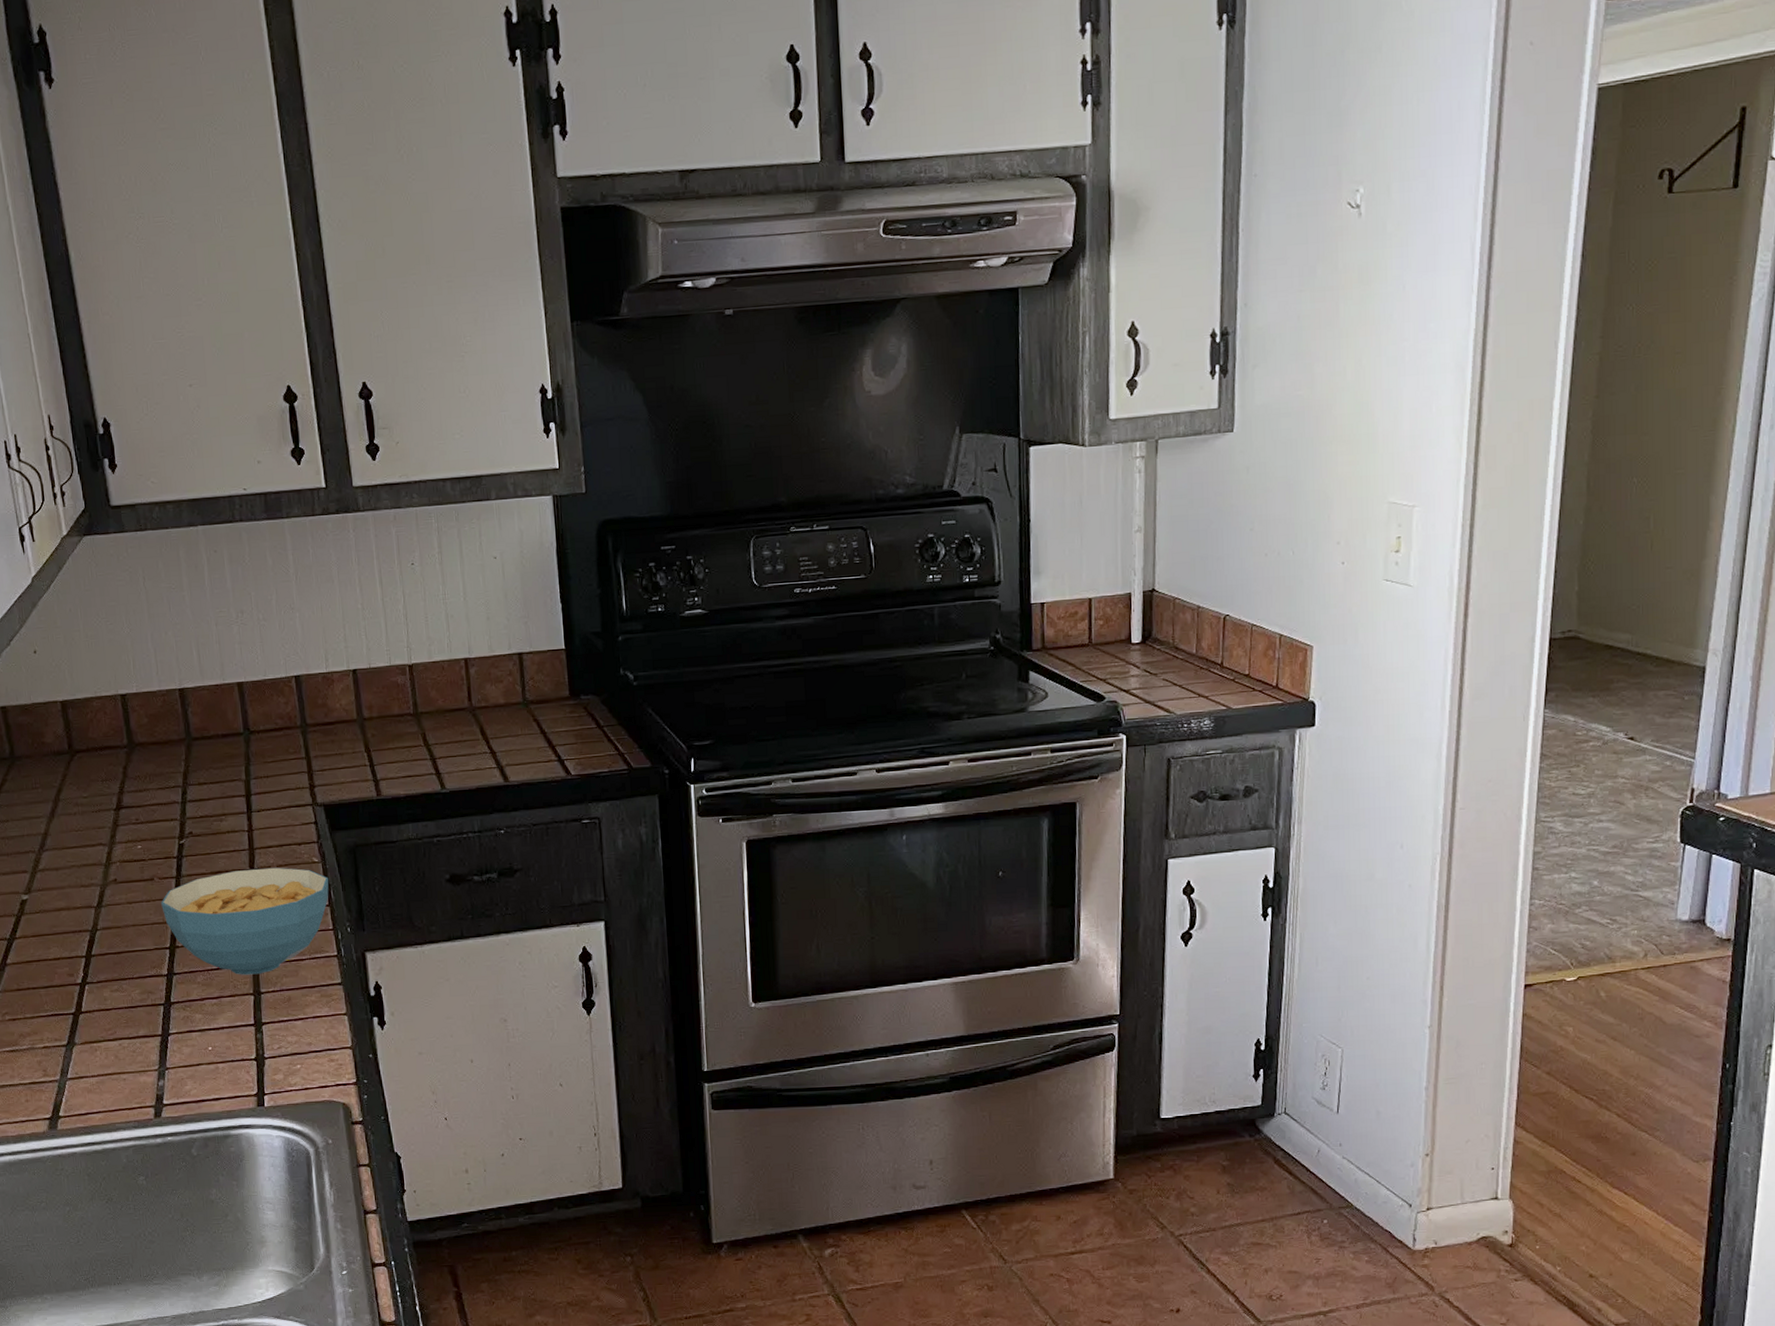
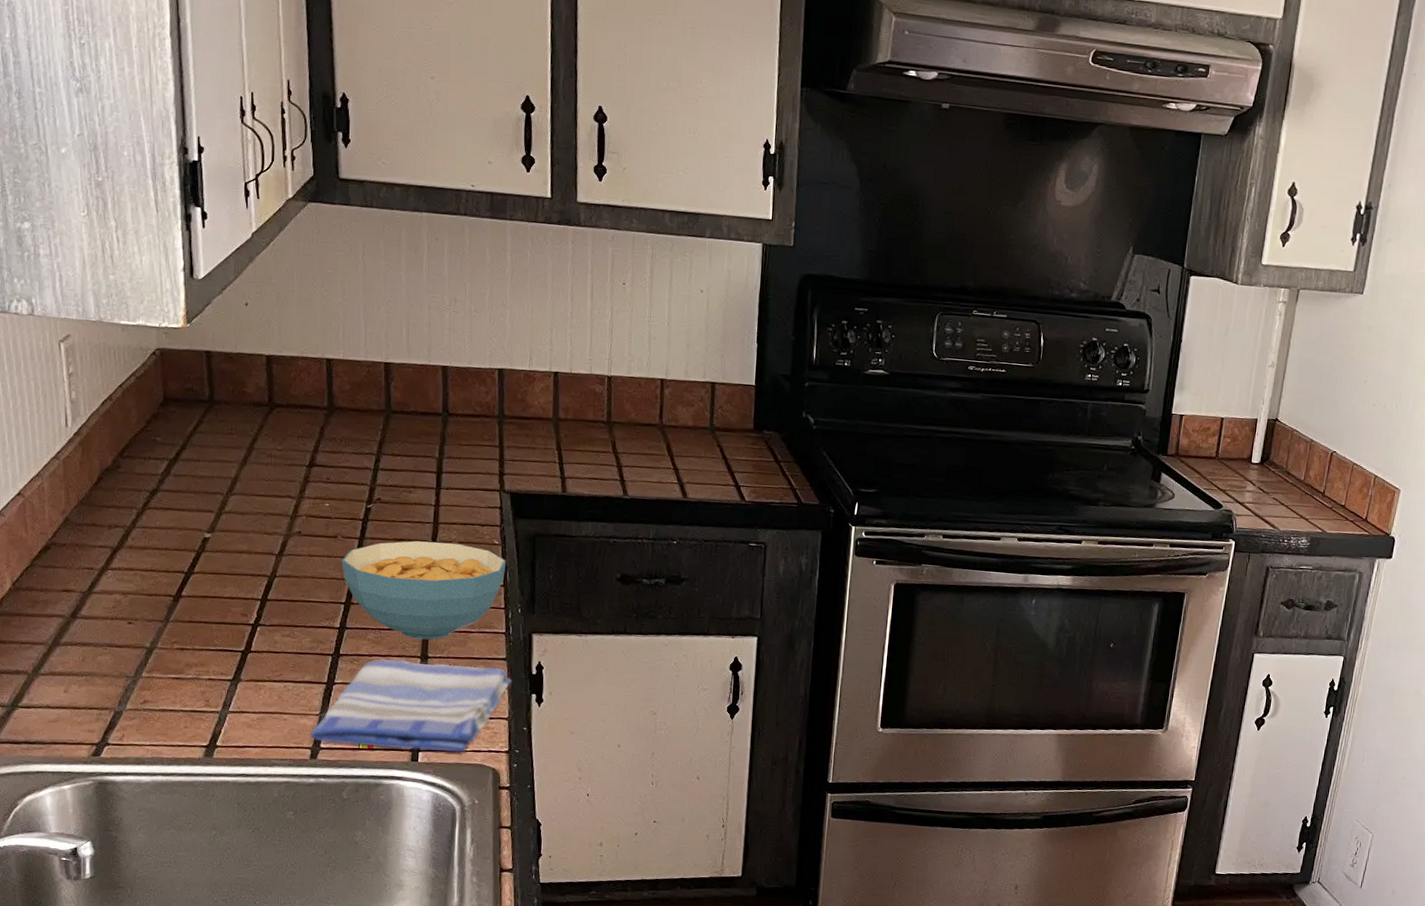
dish towel: none [151,993,351,1098] -> present [310,659,513,752]

